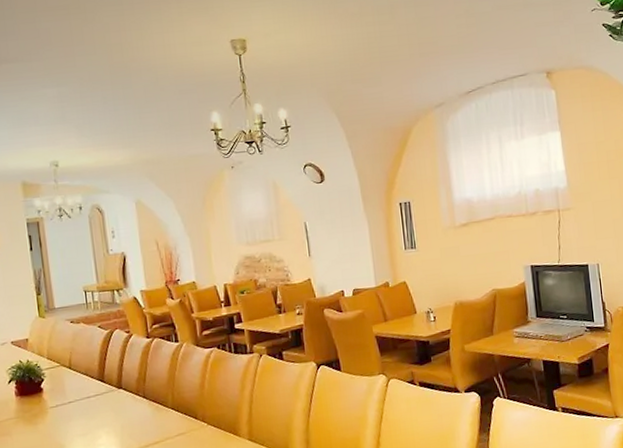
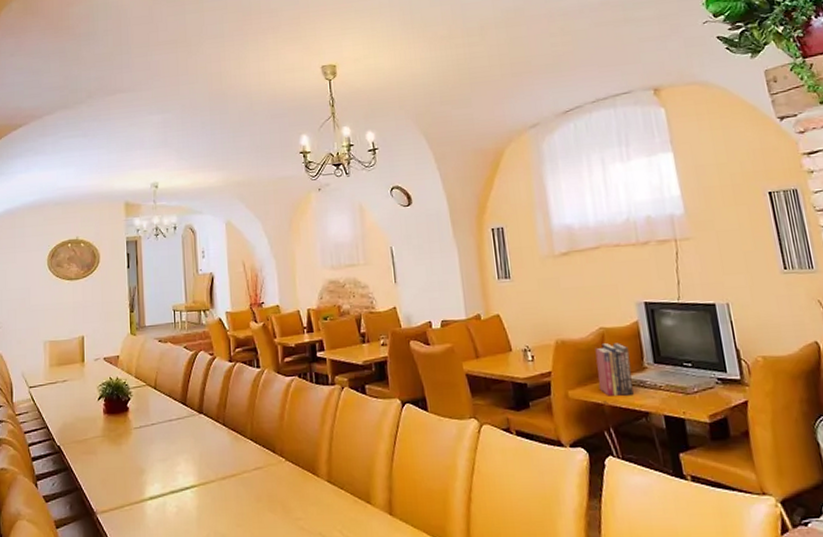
books: none [488,301,519,348] -> present [595,343,634,397]

